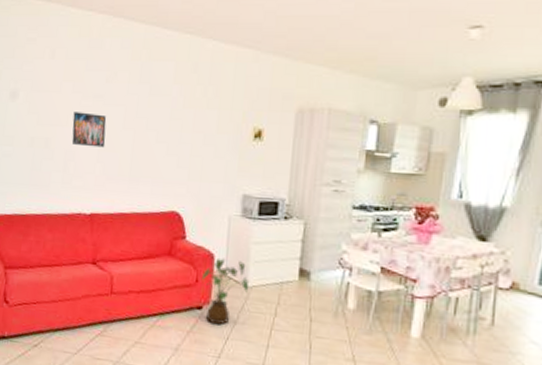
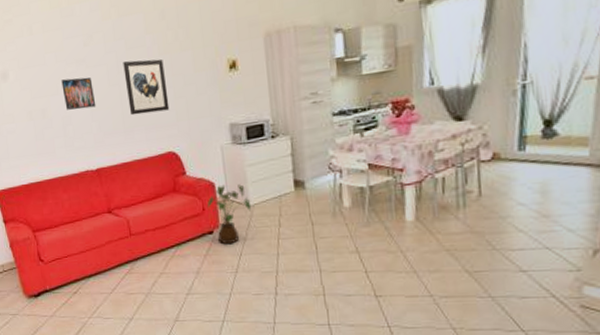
wall art: none [139,107,186,167] -> present [123,59,170,116]

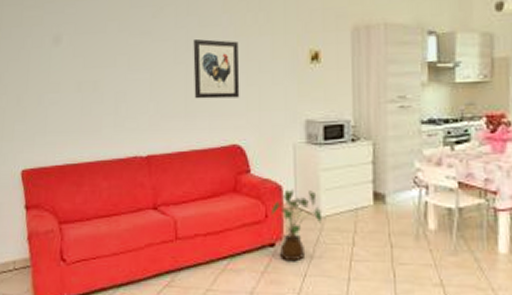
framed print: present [61,77,97,110] -> none [120,50,157,86]

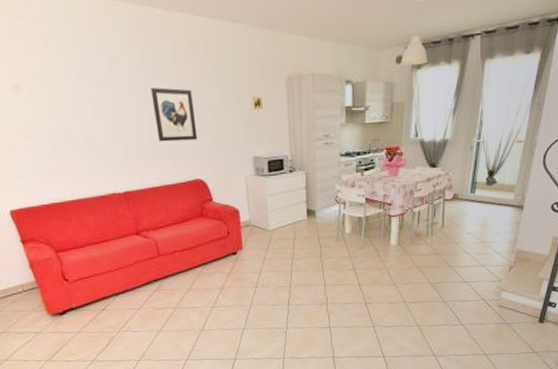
house plant: present [272,189,323,262] -> none [232,211,271,264]

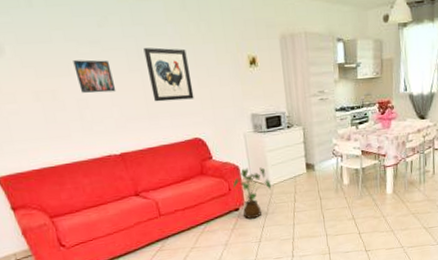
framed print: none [84,99,123,132] -> present [73,59,117,93]
house plant: none [232,211,271,264] -> present [233,167,272,219]

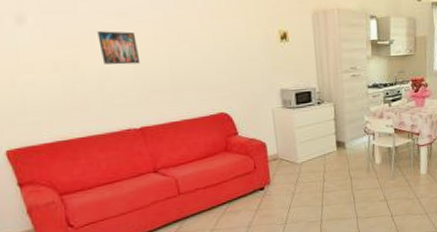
wall art: present [143,47,194,102] -> none [172,20,222,75]
house plant: present [233,167,272,219] -> none [259,144,300,199]

